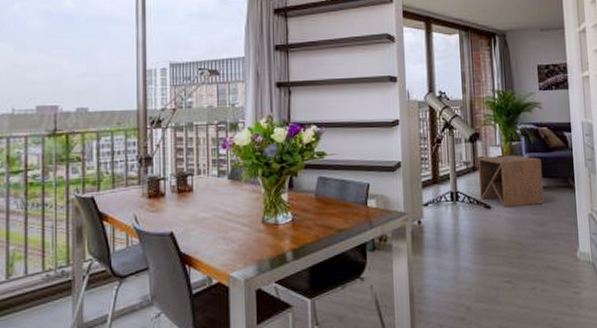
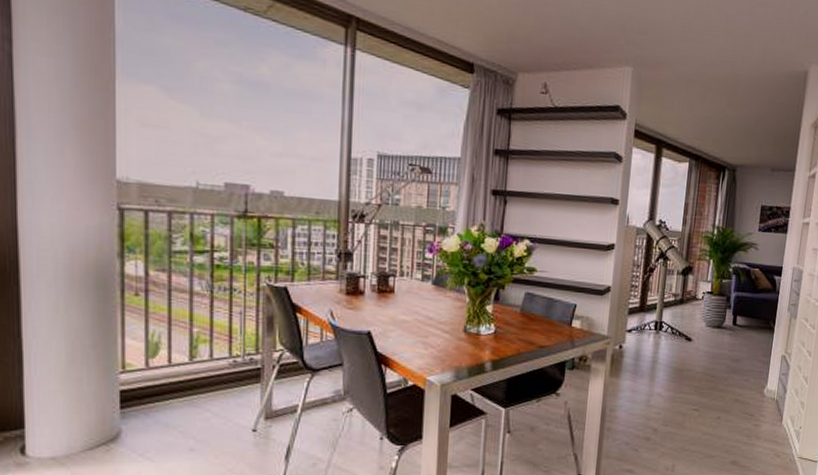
side table: present [477,155,545,208] -> none [682,290,747,342]

